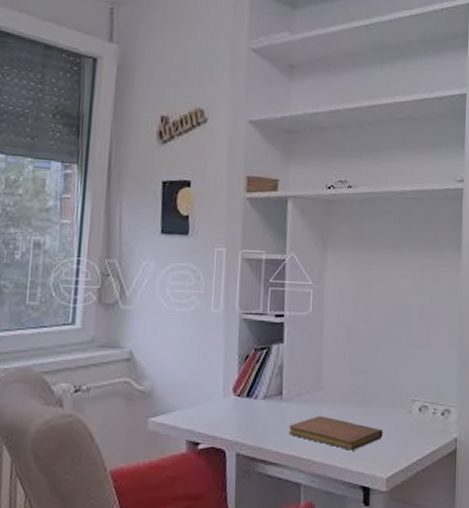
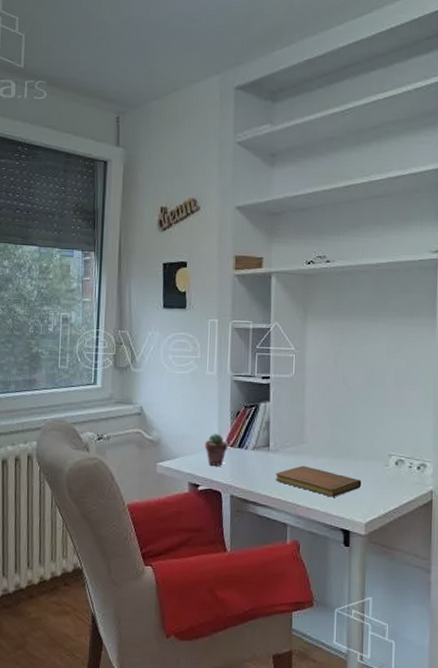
potted succulent: none [207,380,235,419] -> present [205,433,228,466]

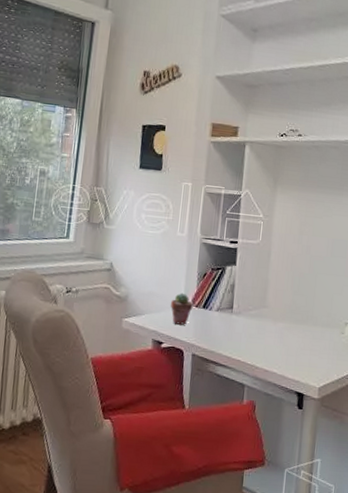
notebook: present [276,465,362,497] -> none [237,329,318,361]

